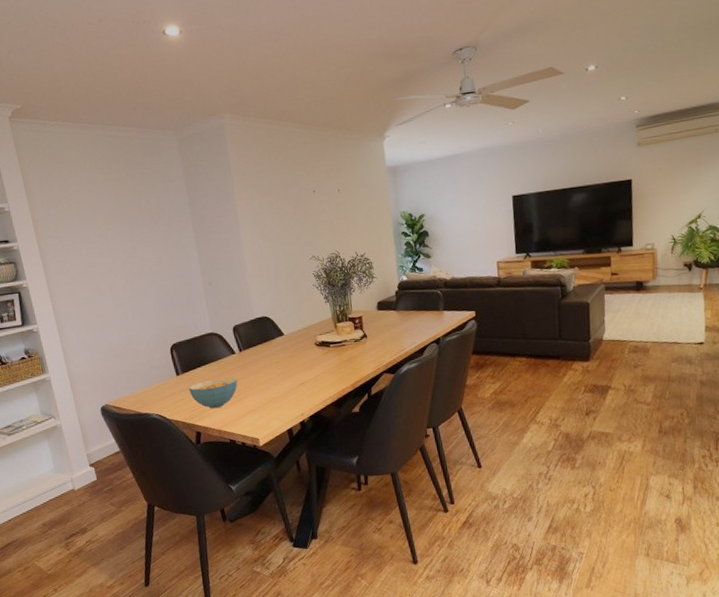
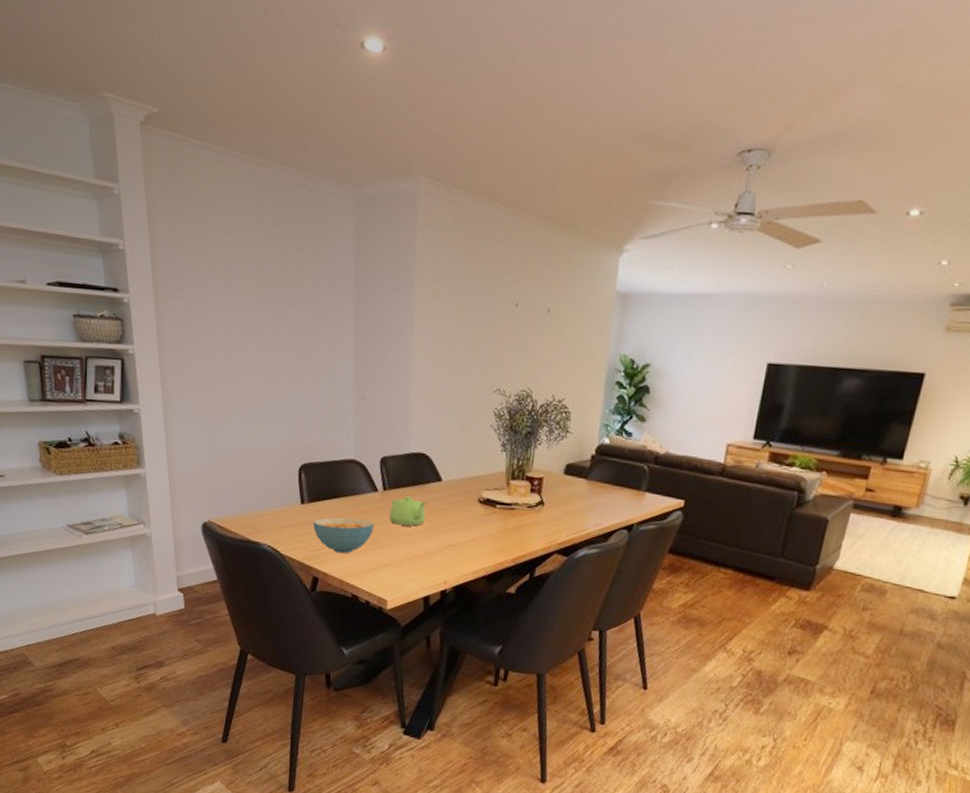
teapot: none [247,352,277,377] -> present [389,496,428,526]

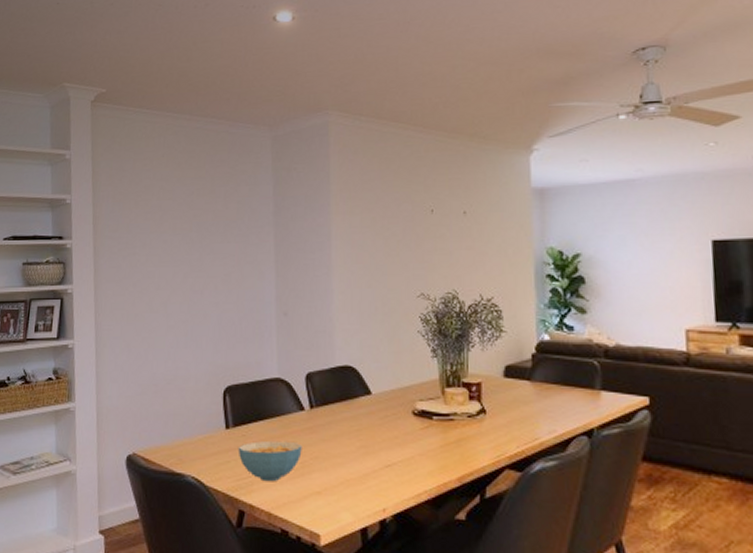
teapot: present [389,496,428,526] -> none [317,414,358,446]

